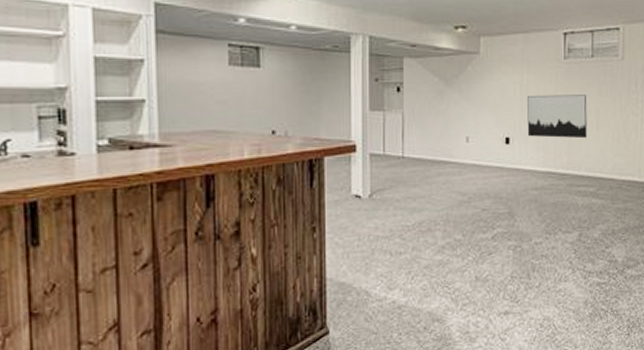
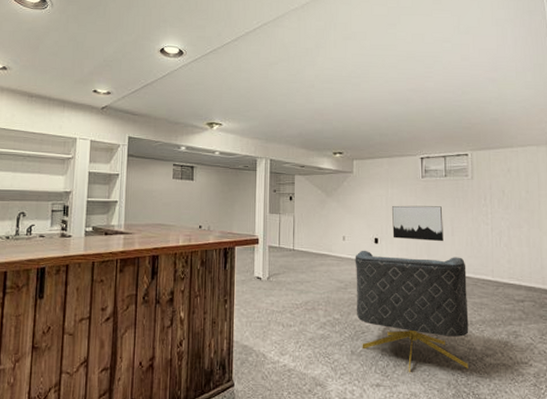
armchair: none [481,153,611,294] -> present [355,250,469,372]

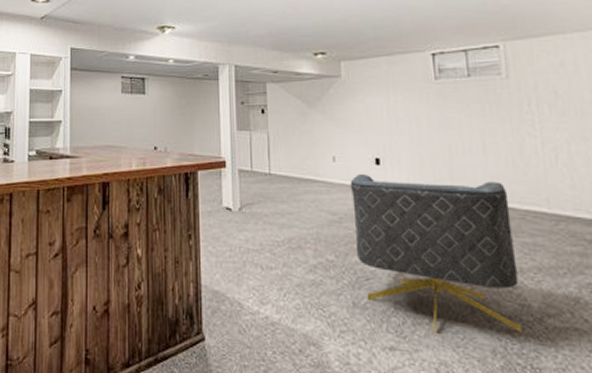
wall art: present [392,205,443,242] -> none [397,115,472,162]

